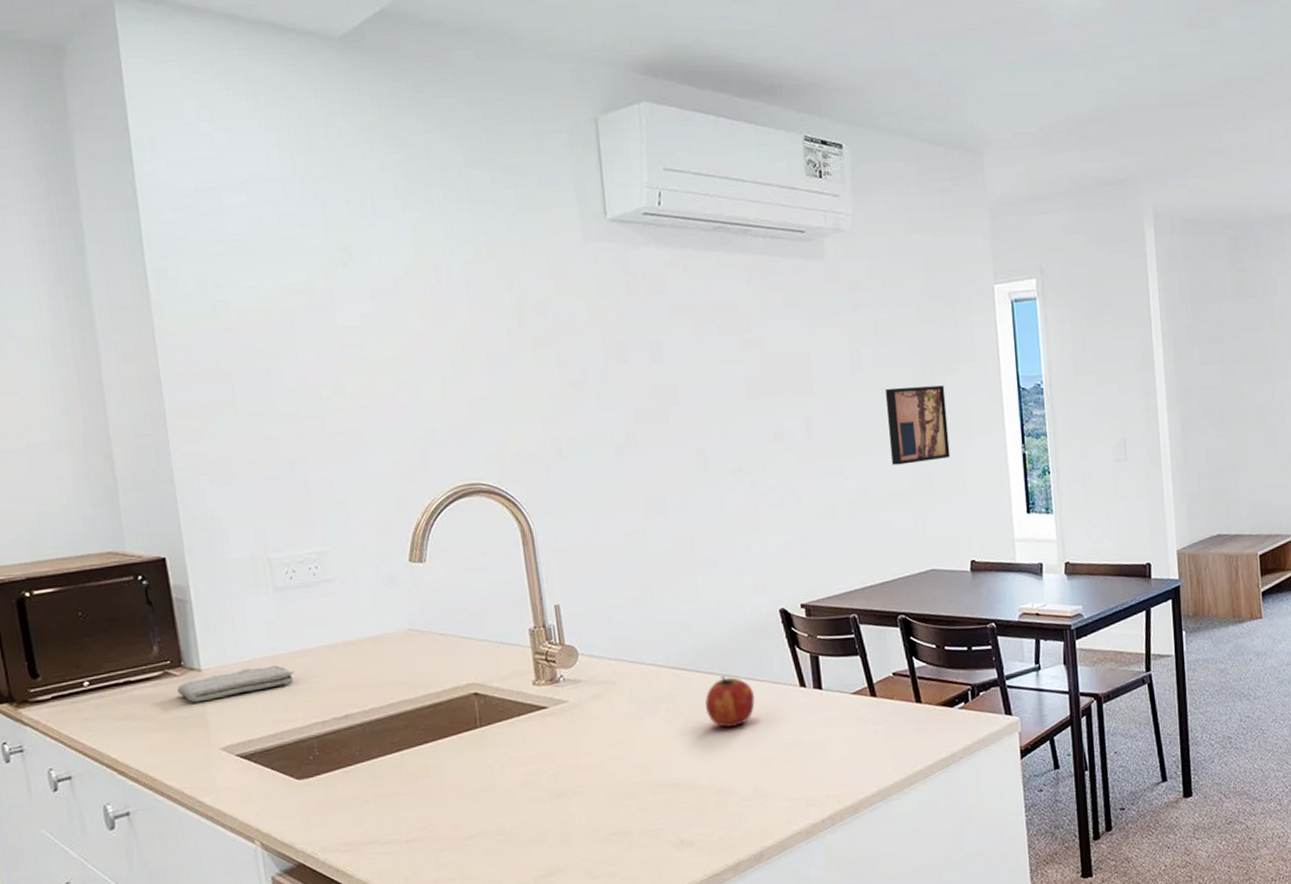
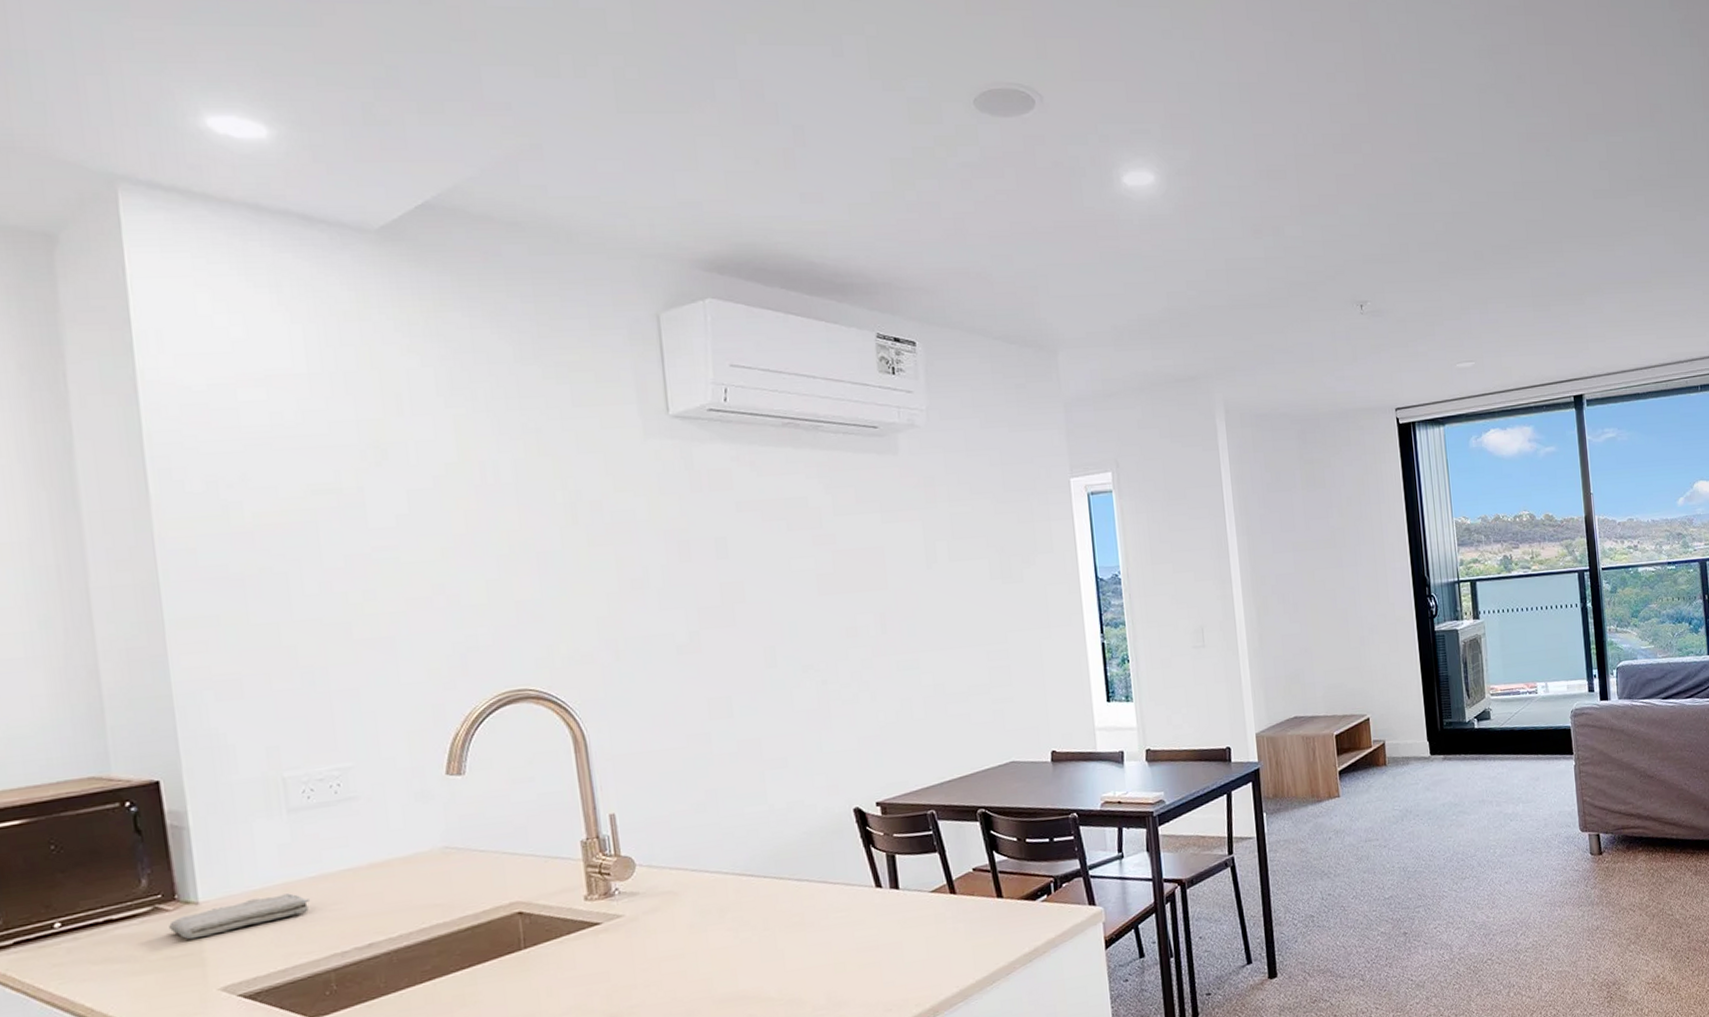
fruit: present [705,675,755,728] -> none [774,879,828,935]
wall art: present [884,385,951,465] -> none [961,577,1029,658]

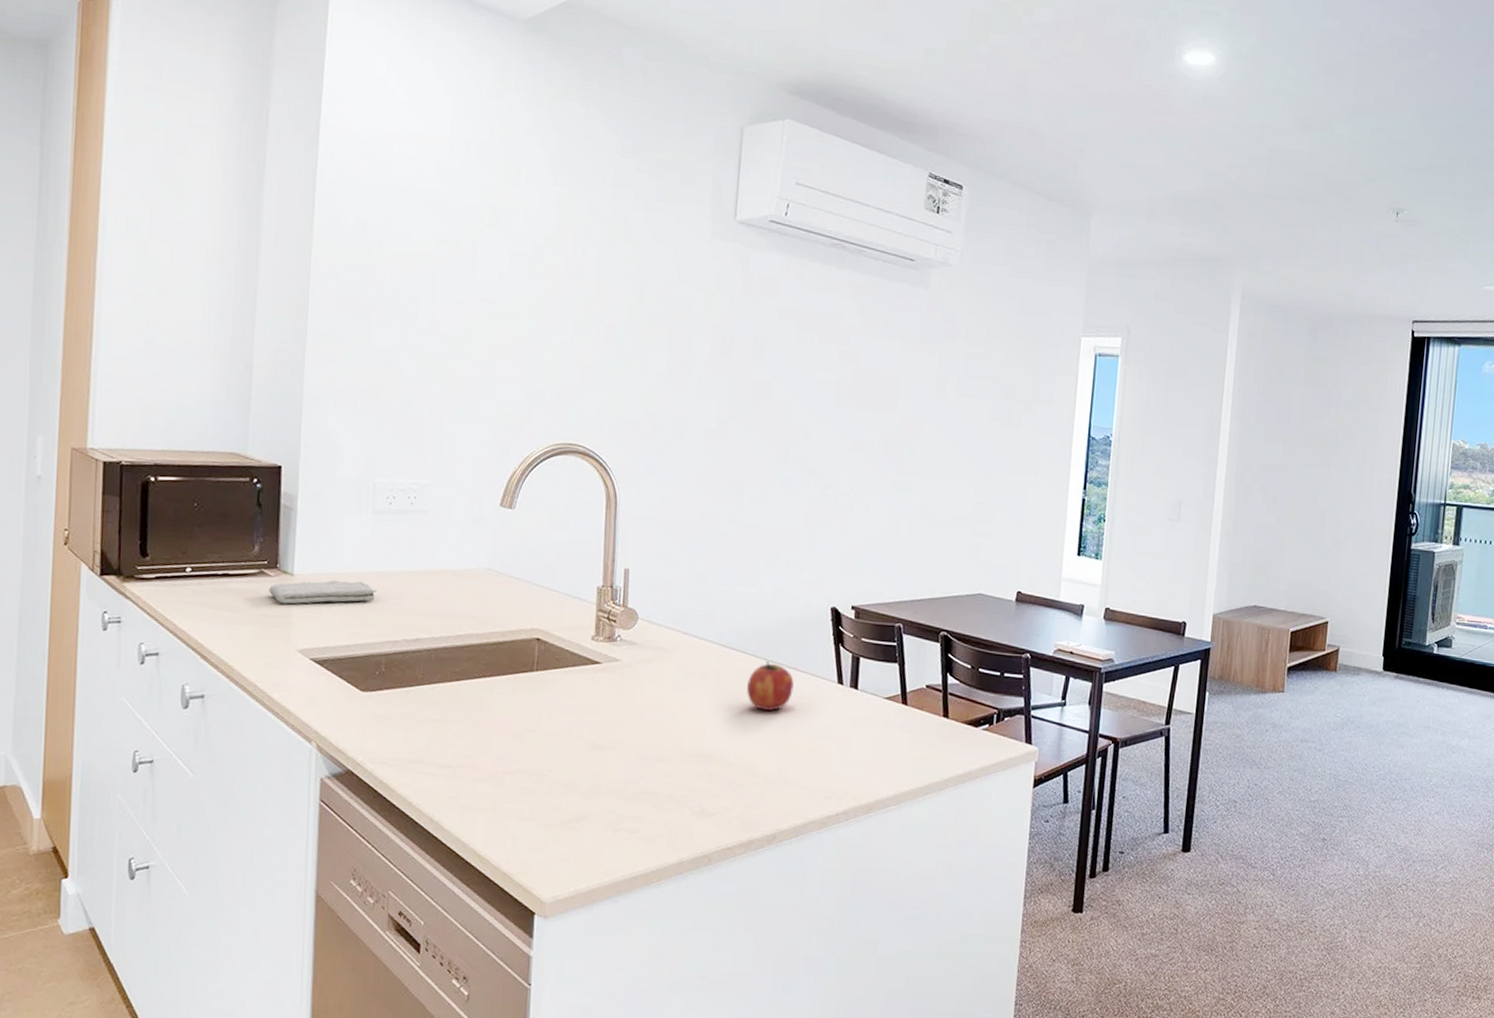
fruit: none [774,879,828,935] -> present [747,660,794,711]

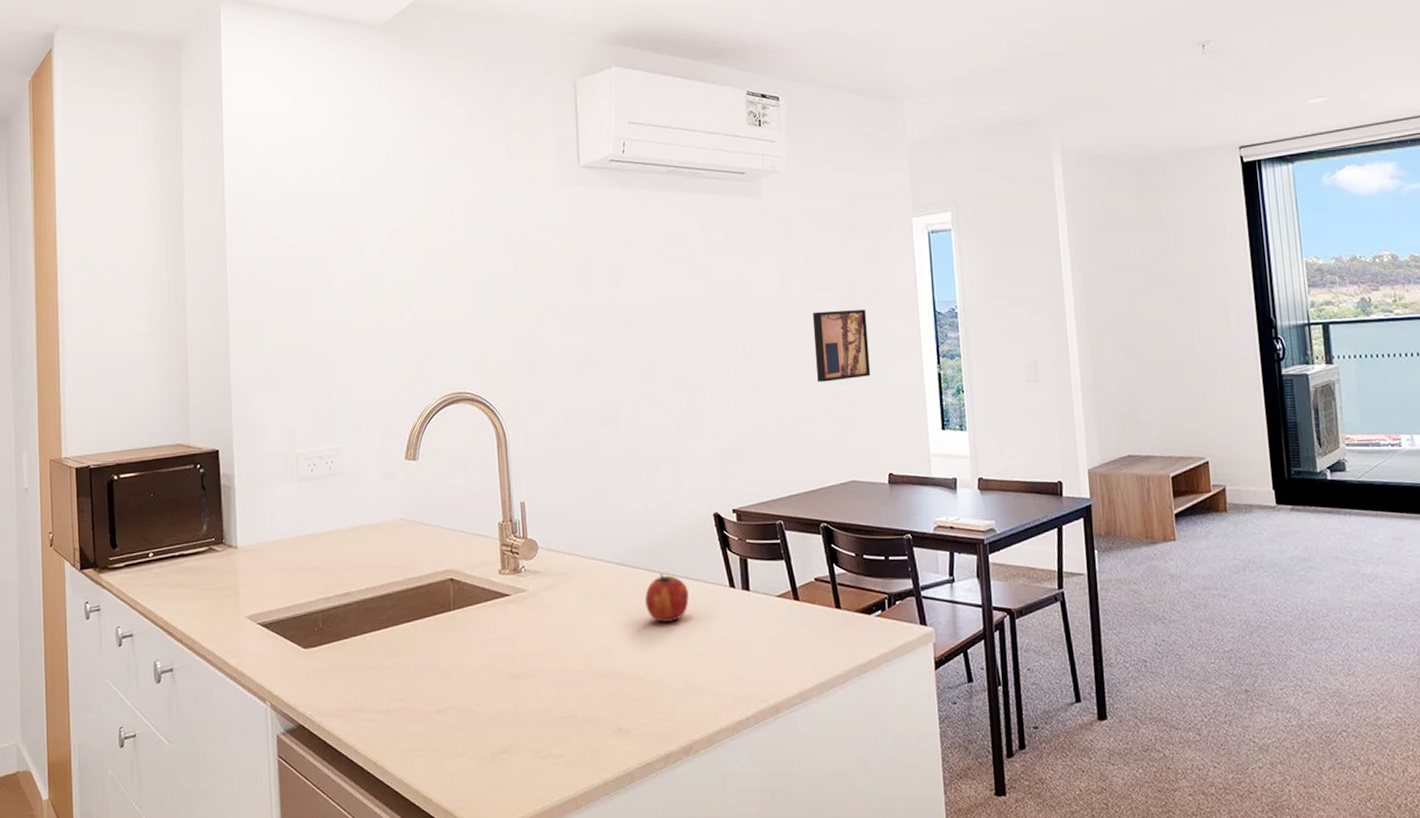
washcloth: present [269,580,377,605] -> none [218,546,308,576]
wall art: none [959,417,1020,492] -> present [812,309,871,382]

